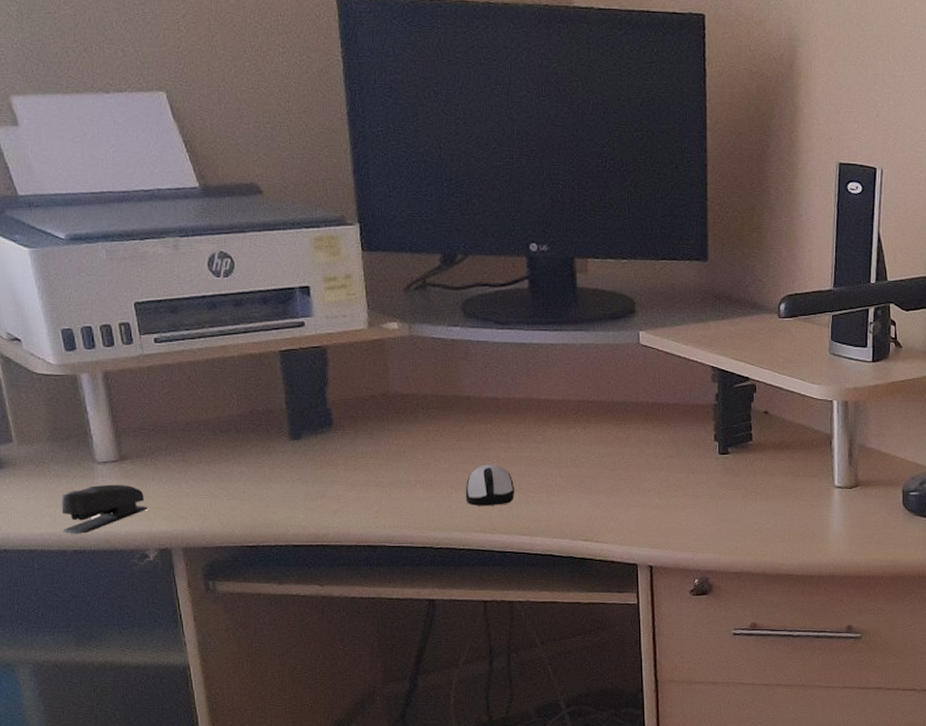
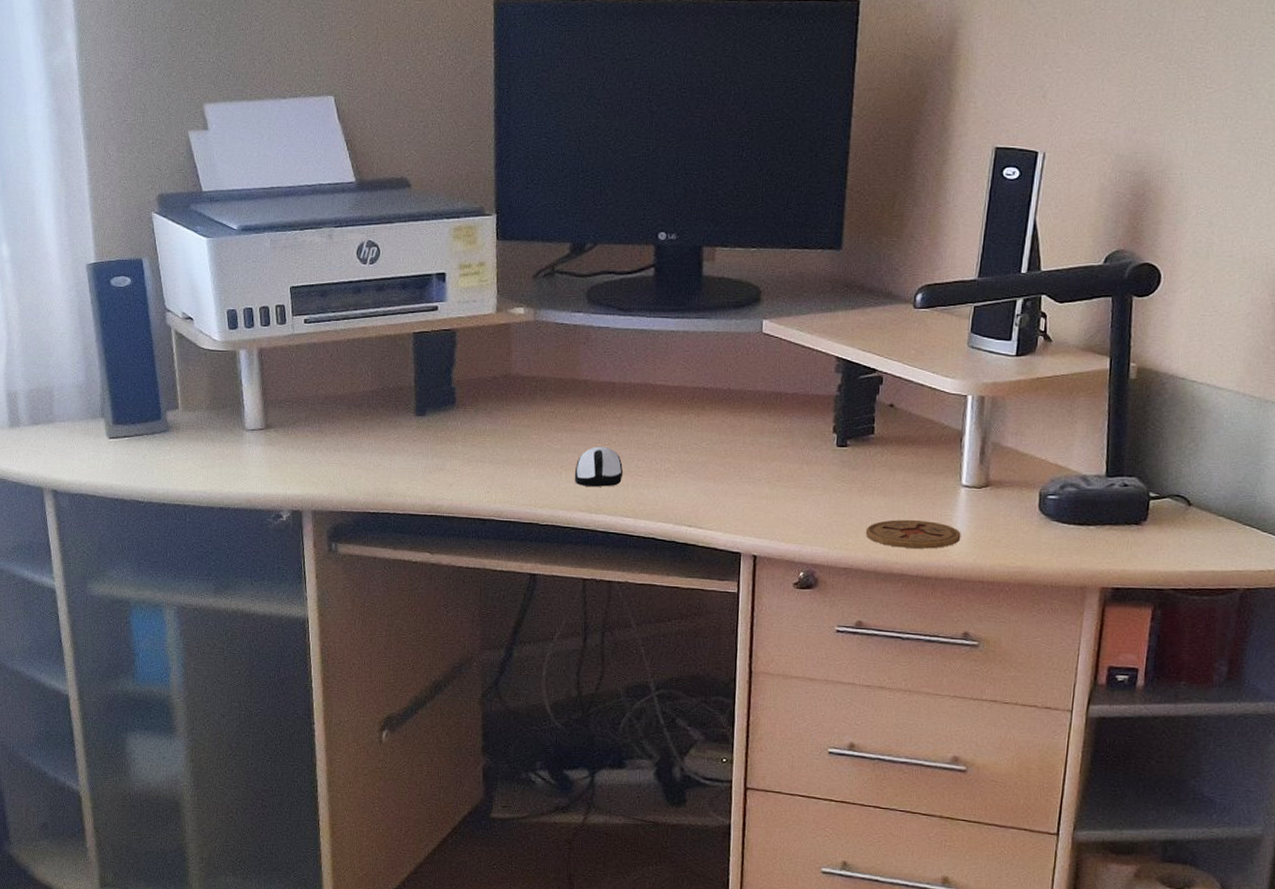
stapler: present [61,484,148,534] -> none [212,449,285,493]
coaster: none [752,521,838,549] -> present [865,519,961,549]

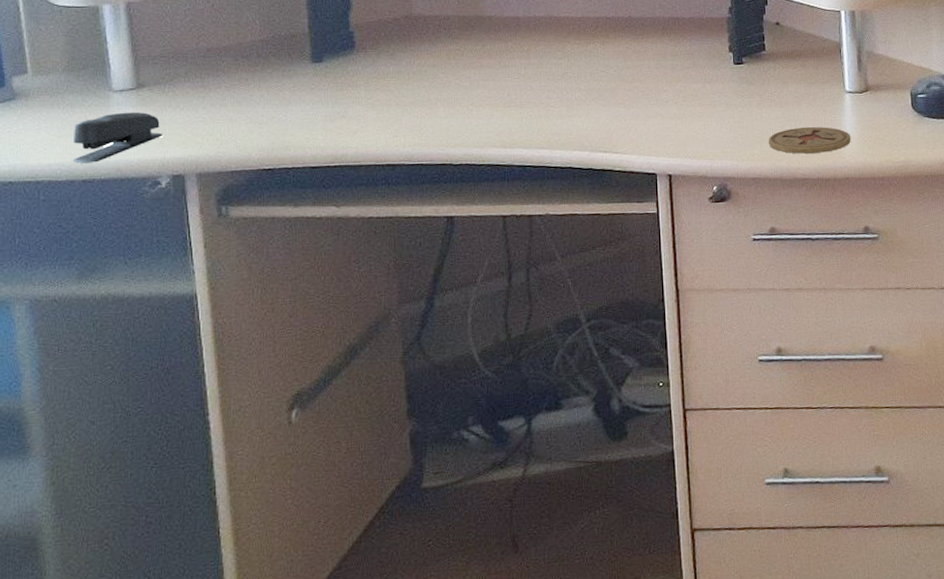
stapler: none [212,449,285,493] -> present [72,111,163,164]
computer mouse: present [574,446,623,487] -> none [485,80,534,122]

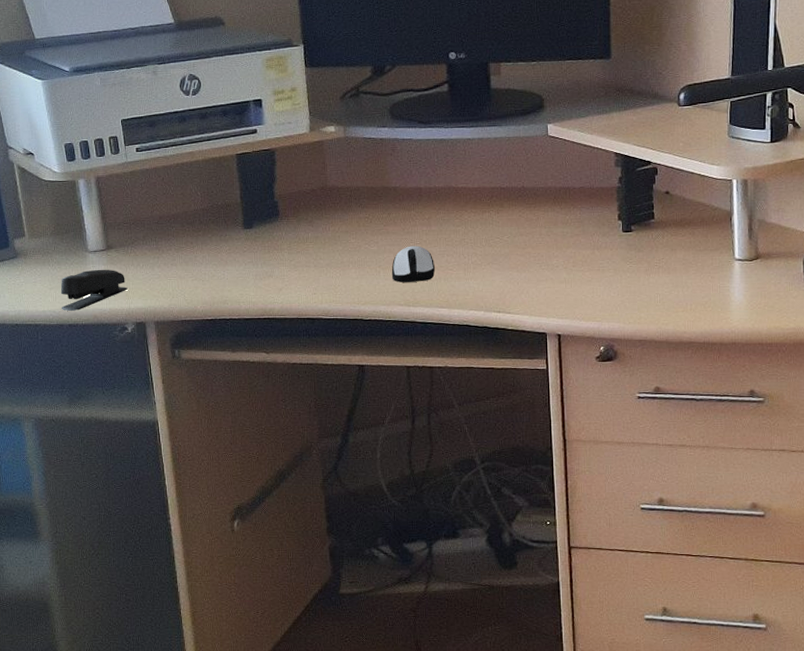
computer mouse: none [485,80,534,122] -> present [391,245,435,282]
coaster: present [768,126,851,154] -> none [655,292,739,319]

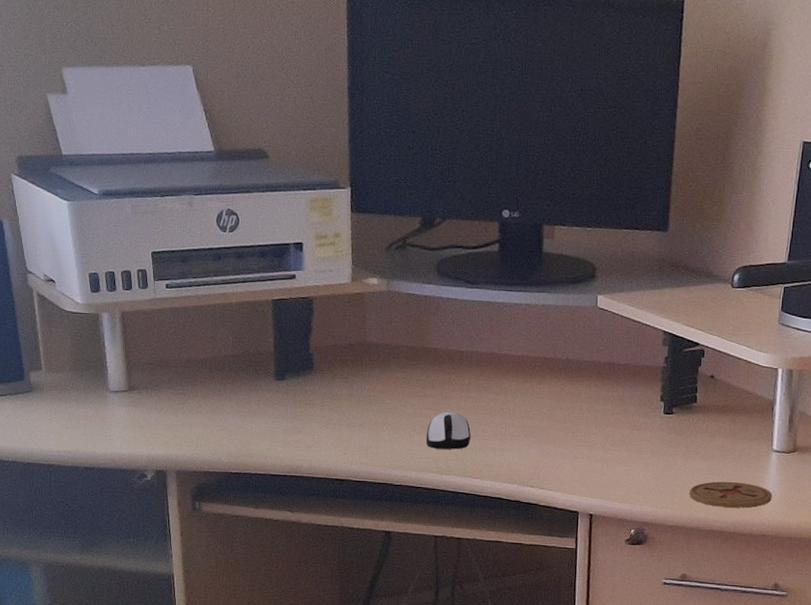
stapler: present [60,269,128,311] -> none [77,411,149,453]
coaster: none [655,292,739,319] -> present [689,481,772,508]

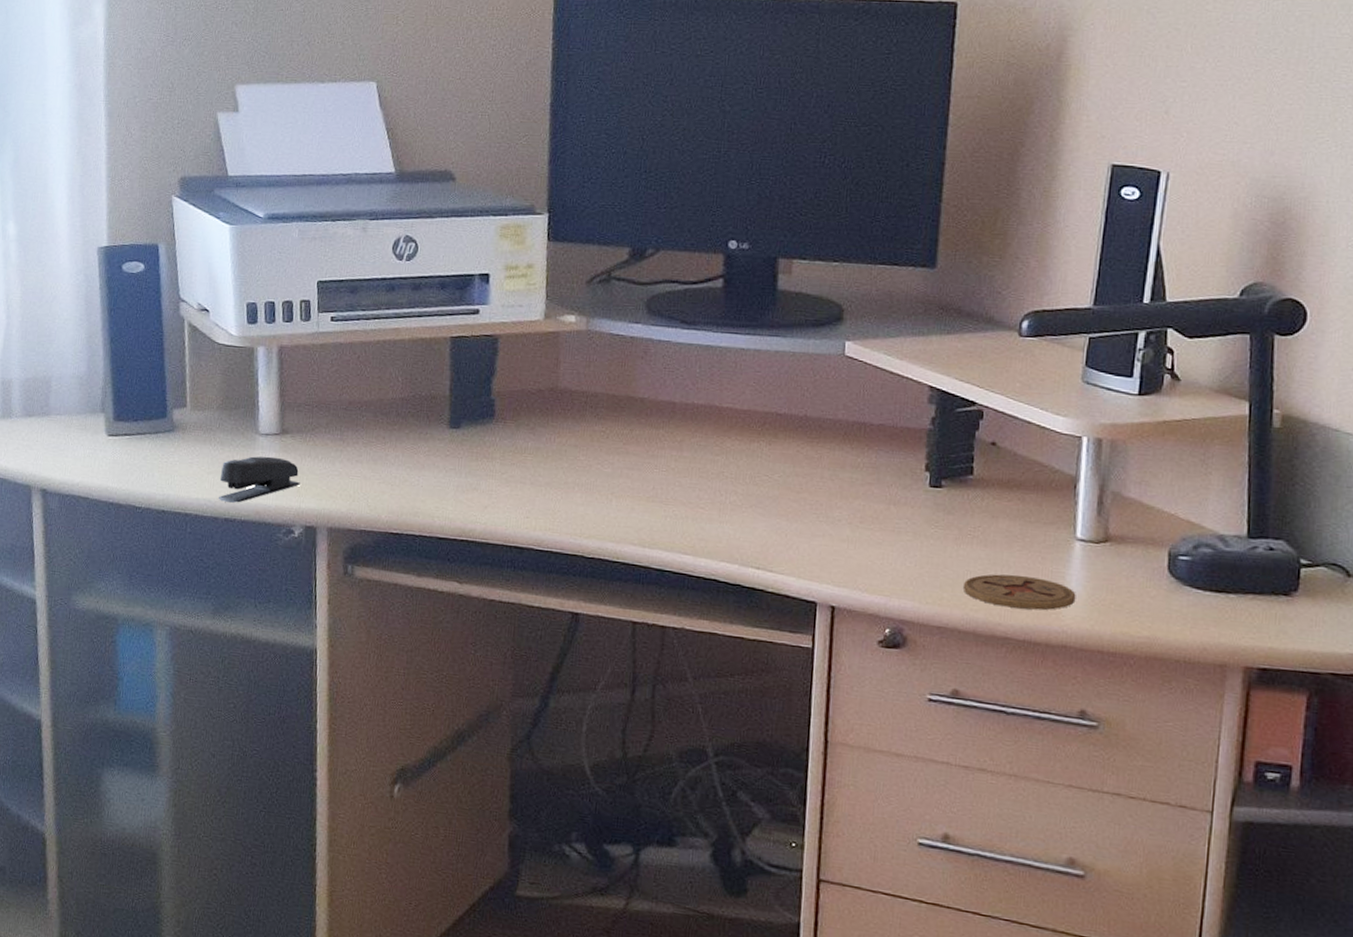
stapler: none [77,411,149,453] -> present [218,456,300,503]
computer mouse: present [425,411,471,450] -> none [626,472,682,519]

